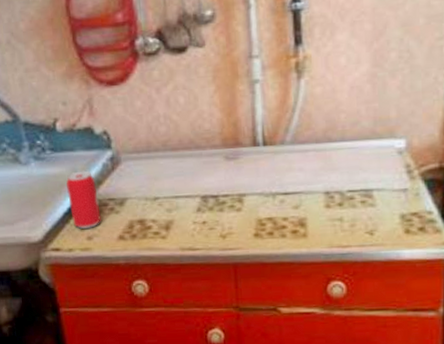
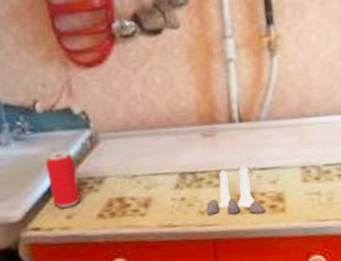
salt and pepper shaker set: none [228,191,287,239] -> present [206,166,265,215]

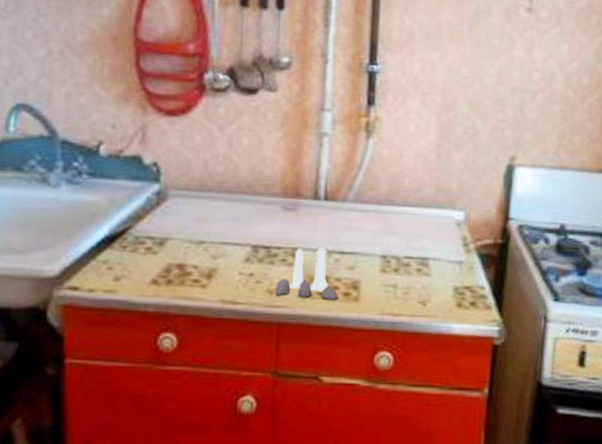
beverage can: present [46,150,81,208] -> none [98,202,136,268]

